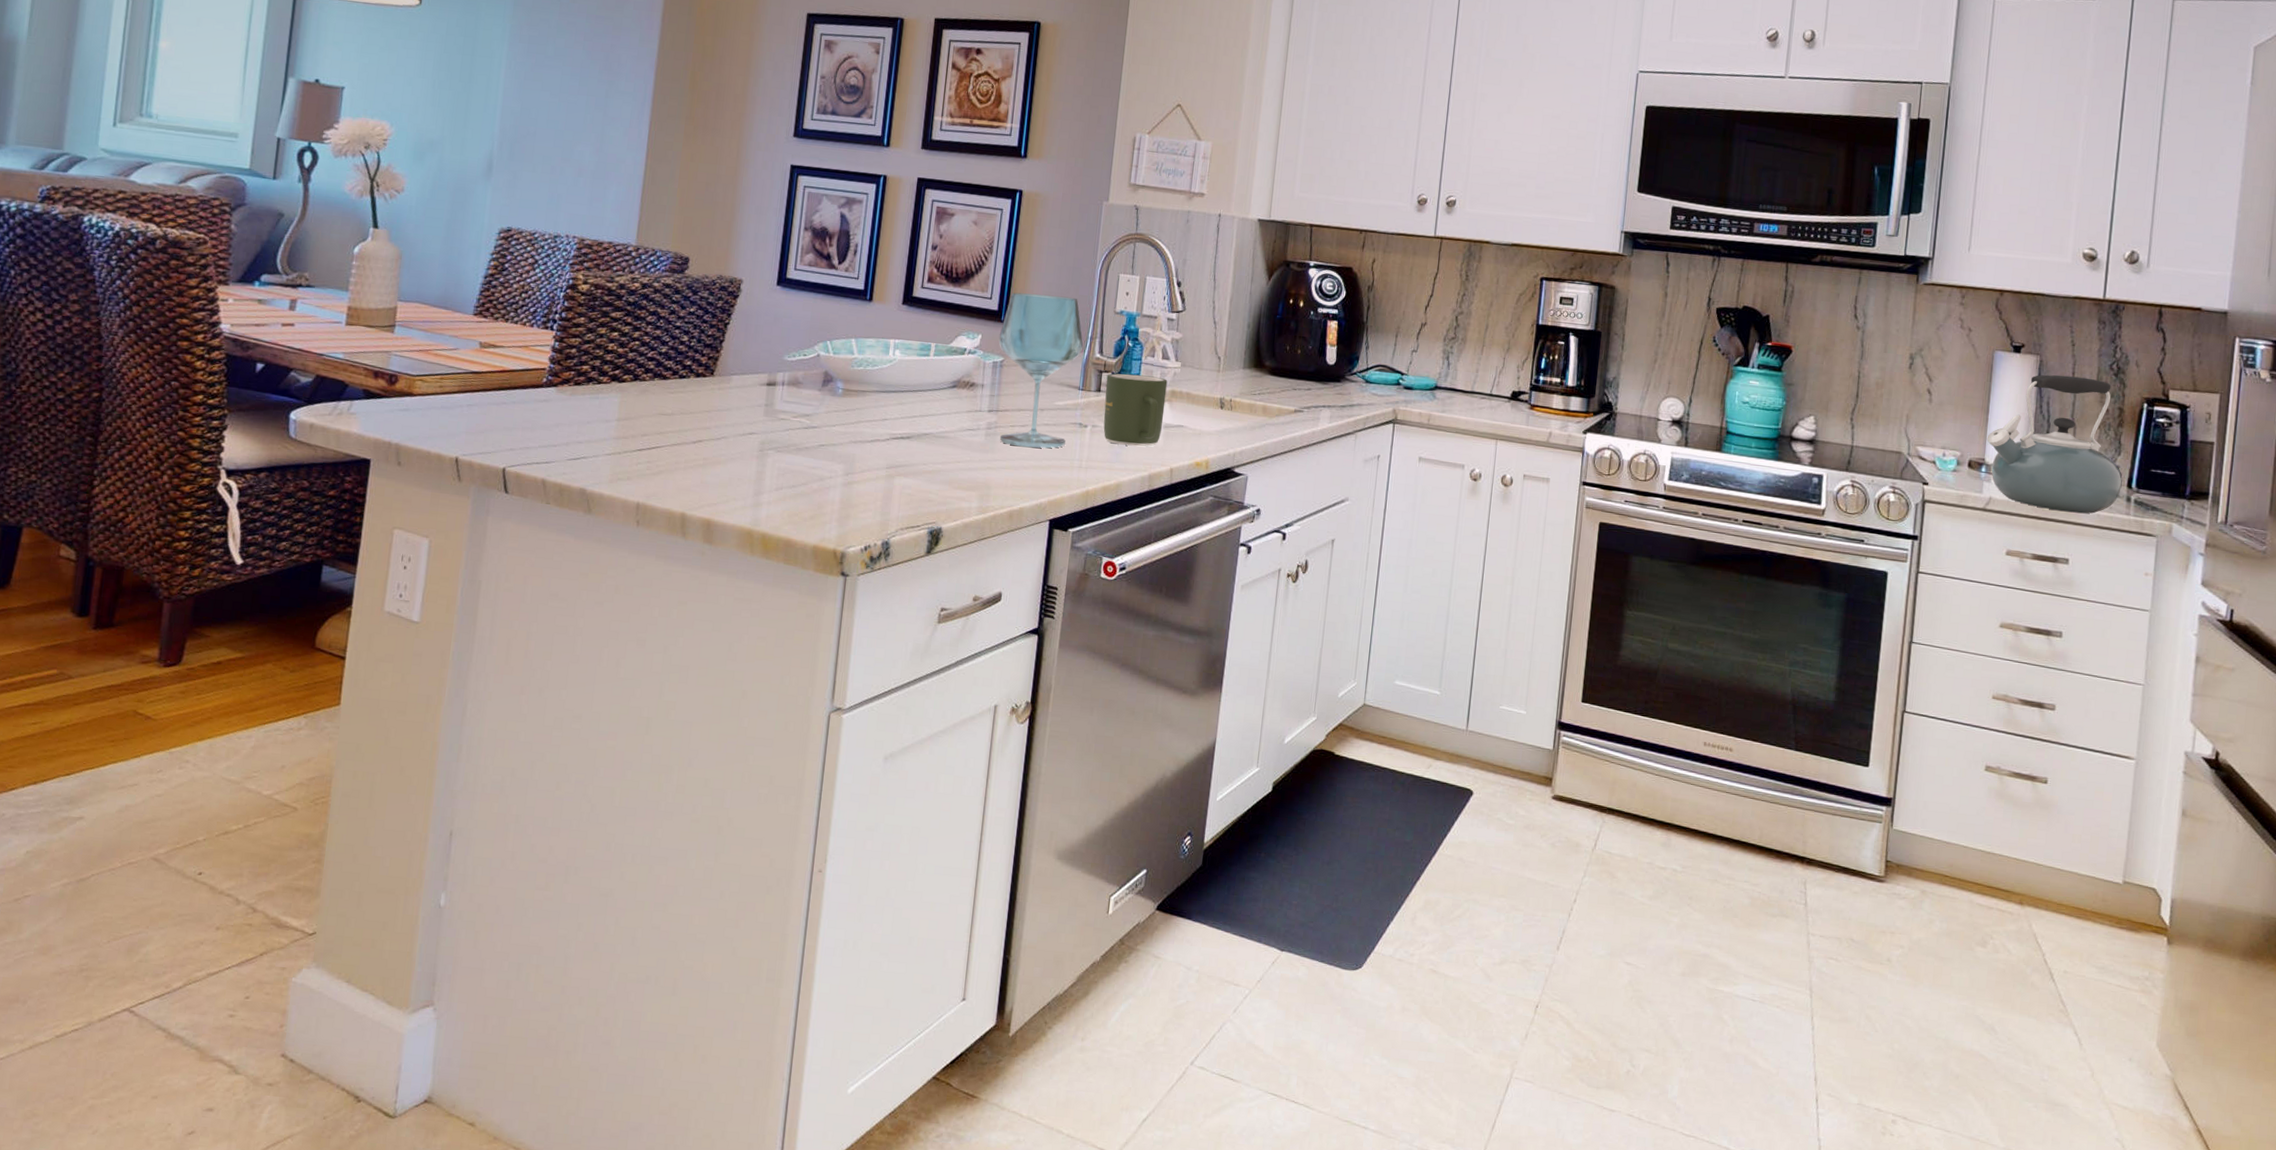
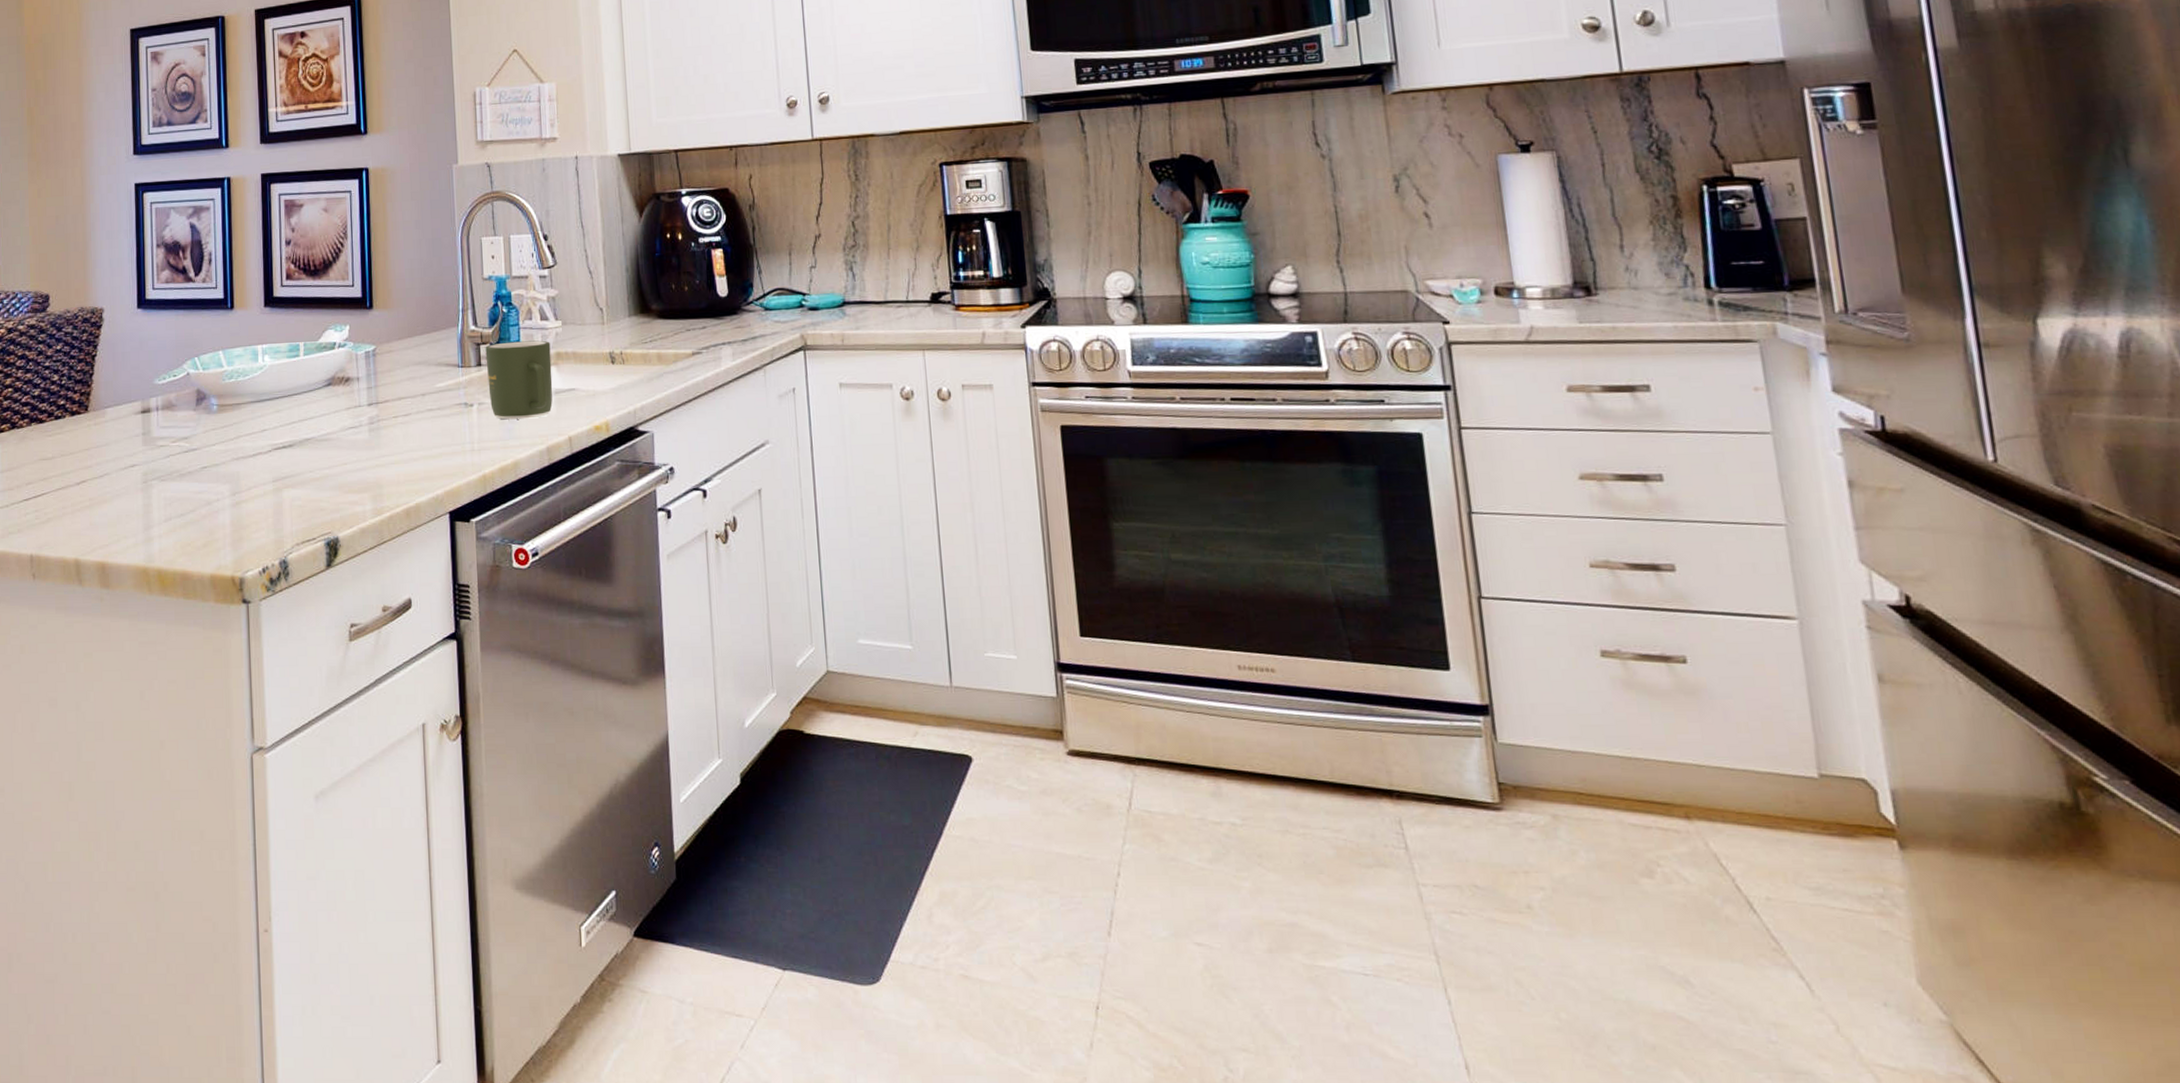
wine glass: present [998,292,1084,449] -> none [367,270,456,438]
kettle: present [1986,374,2122,514] -> none [1511,167,1698,330]

